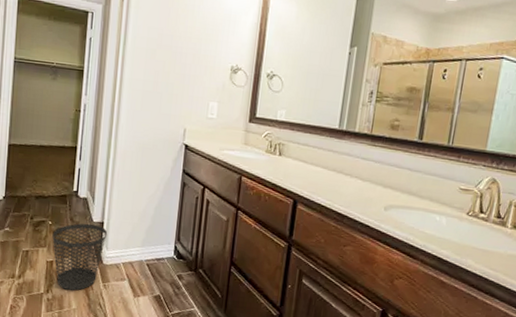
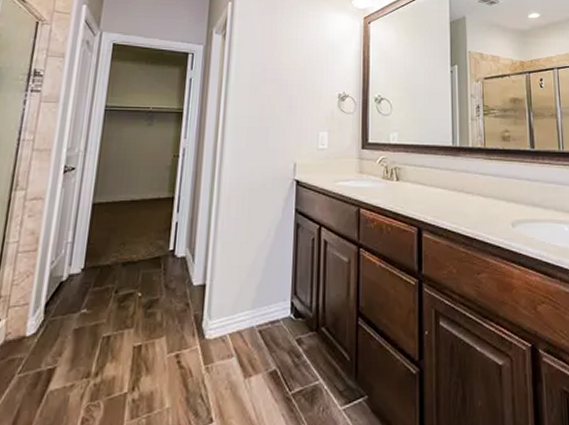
wastebasket: present [52,223,108,291] -> none [141,288,211,383]

